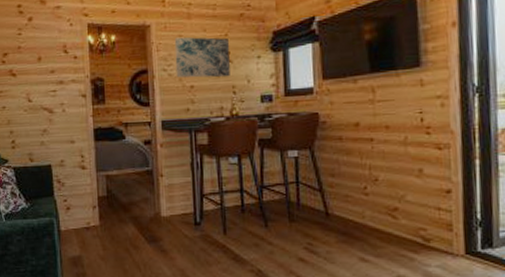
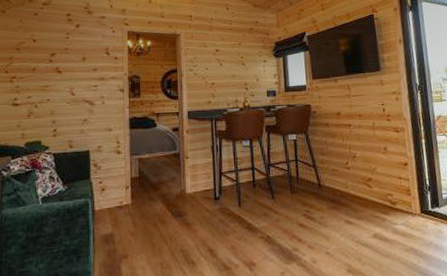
wall art: present [174,37,230,78] -> none [199,44,243,77]

